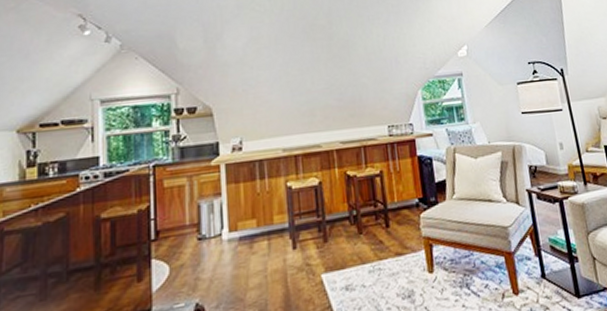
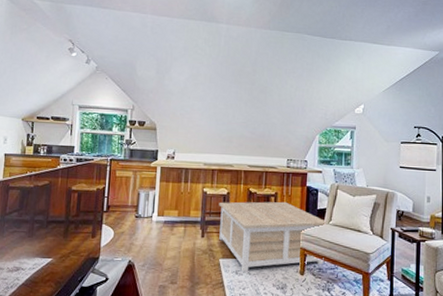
coffee table: none [309,180,455,287] -> present [219,201,328,273]

